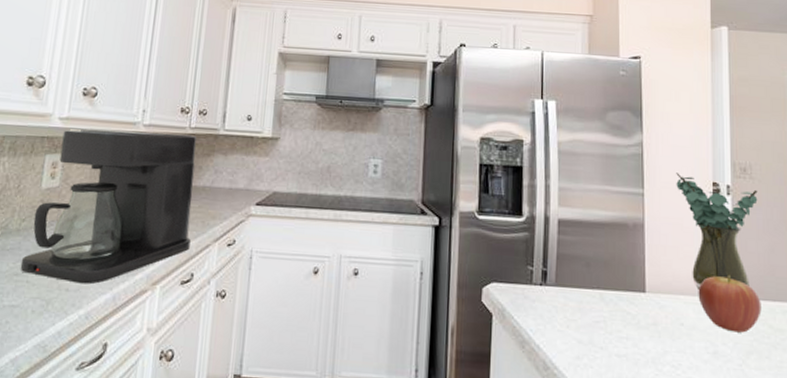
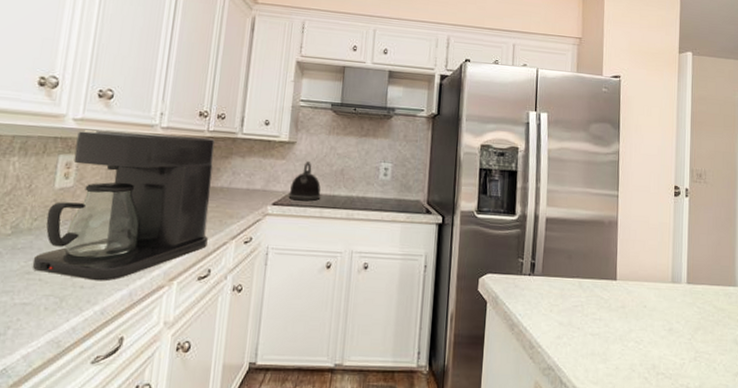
kettle: none [272,158,307,202] -> present [288,161,321,202]
vase: present [676,173,758,289] -> none [645,177,710,277]
fruit: present [698,274,762,333] -> none [659,264,708,313]

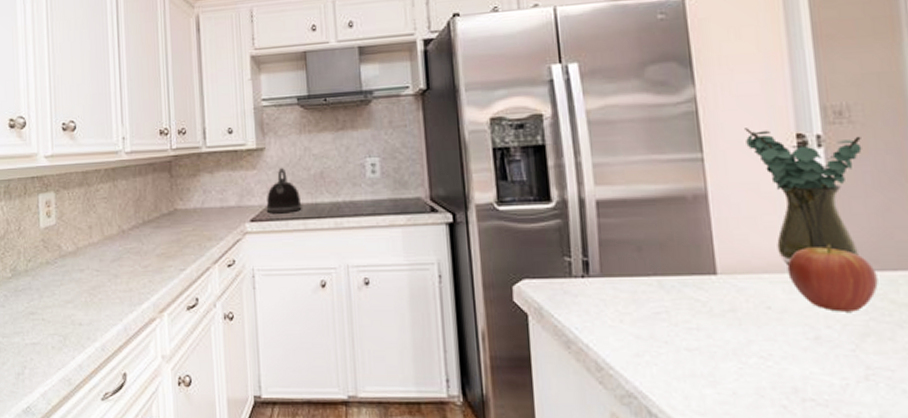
coffee maker: present [32,131,215,282] -> none [34,157,190,317]
vase: none [645,177,710,277] -> present [745,128,862,265]
fruit: none [659,264,708,313] -> present [787,243,878,312]

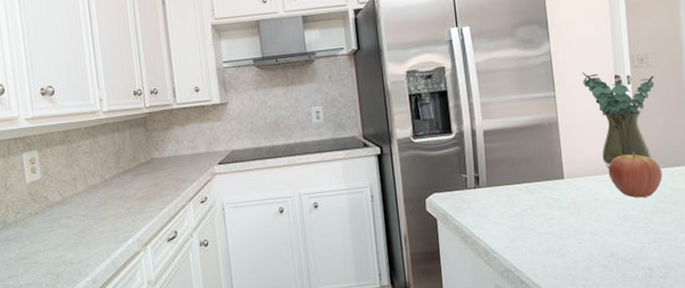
kettle: present [266,168,302,214] -> none [231,119,261,157]

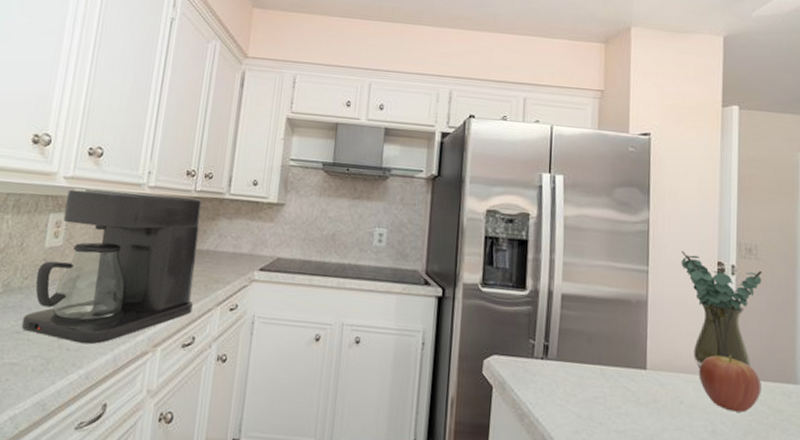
coffee maker: none [25,114,169,257] -> present [21,189,202,345]

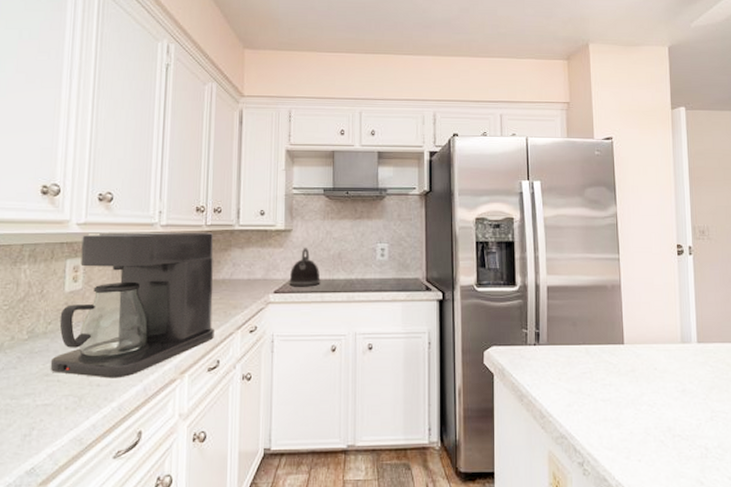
kettle: none [276,225,311,268] -> present [289,248,321,287]
vase: present [681,251,762,368] -> none [646,238,715,338]
fruit: present [698,354,762,413] -> none [668,323,721,372]

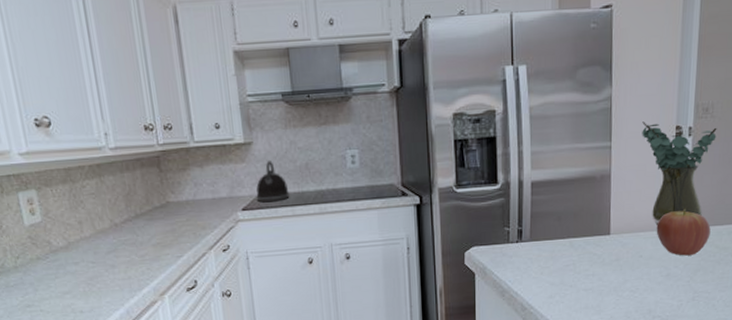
coffee maker: present [50,232,214,379] -> none [26,152,187,305]
vase: none [646,238,715,338] -> present [642,121,717,225]
fruit: none [668,323,721,372] -> present [656,208,711,256]

